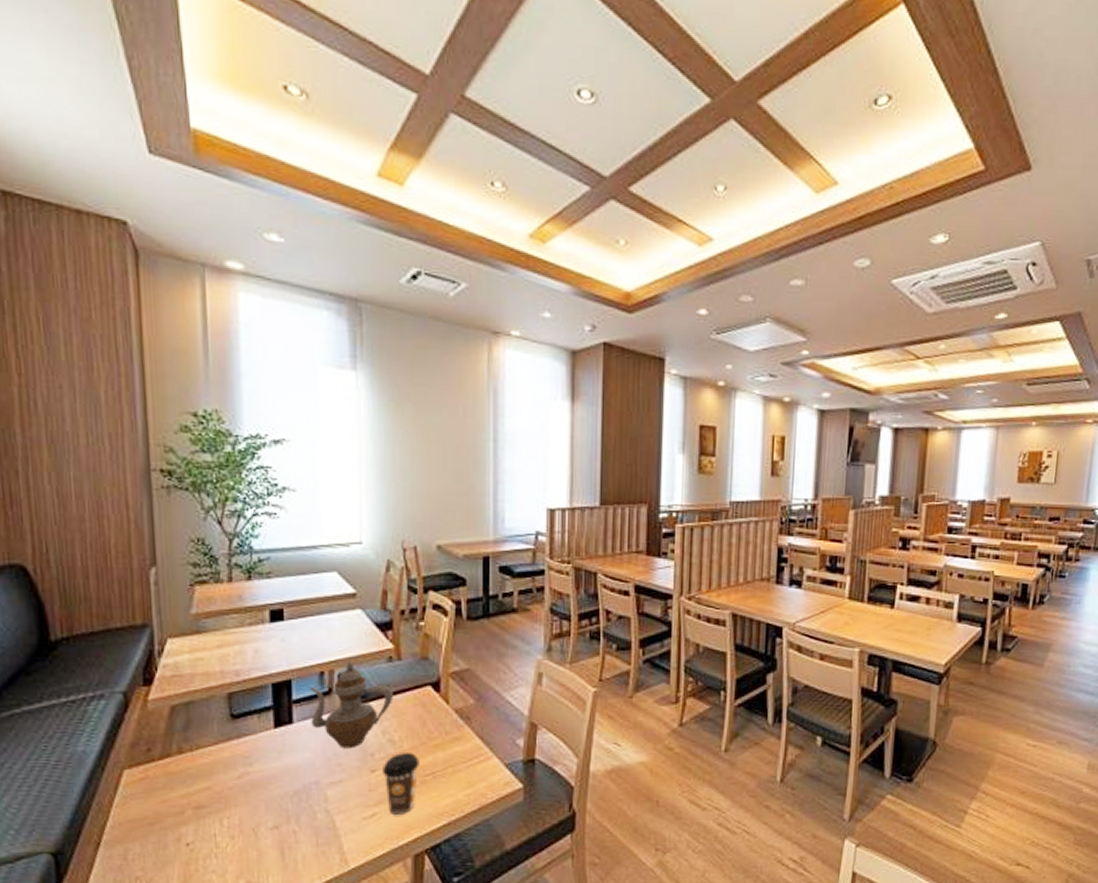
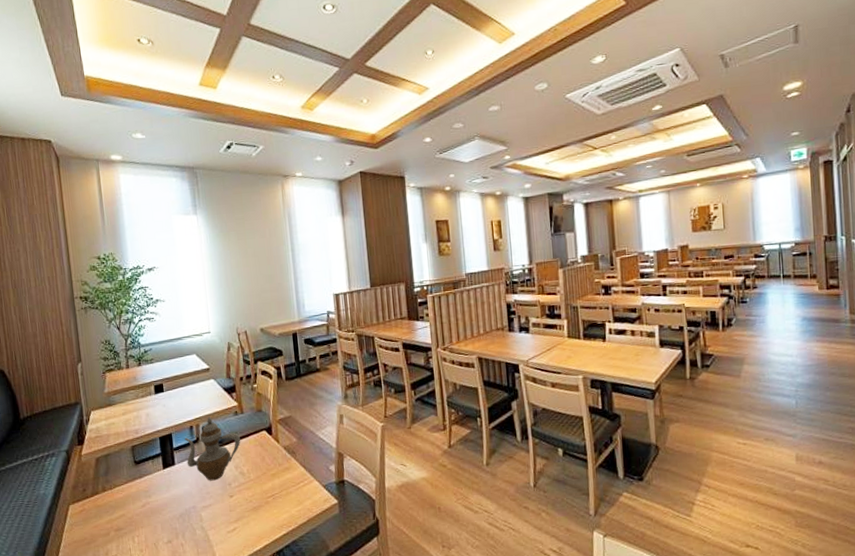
coffee cup: present [381,753,420,816] -> none [237,481,263,529]

